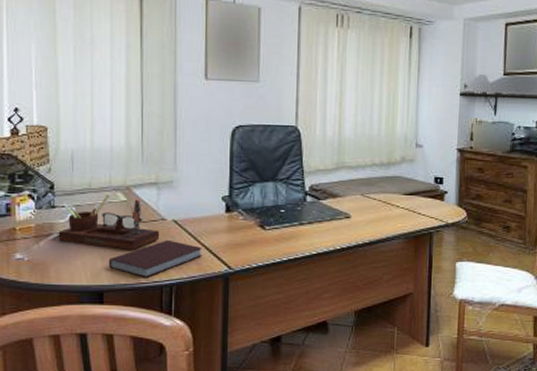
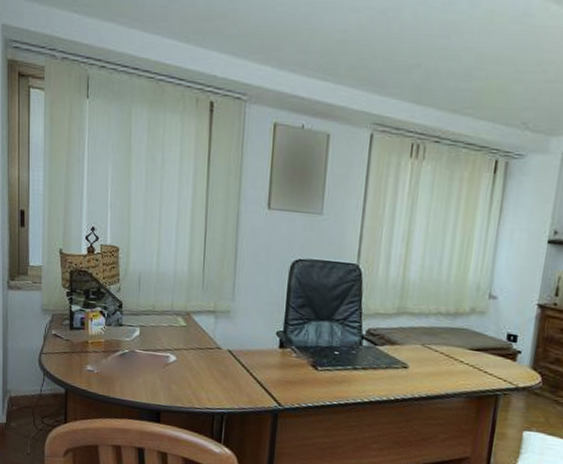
desk organizer: present [58,194,160,250] -> none [123,318,215,375]
notebook: present [108,239,203,279] -> none [166,368,255,404]

